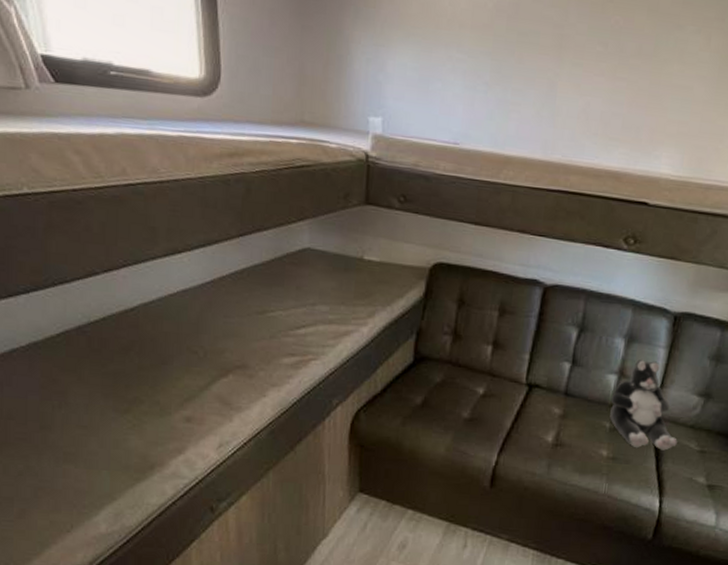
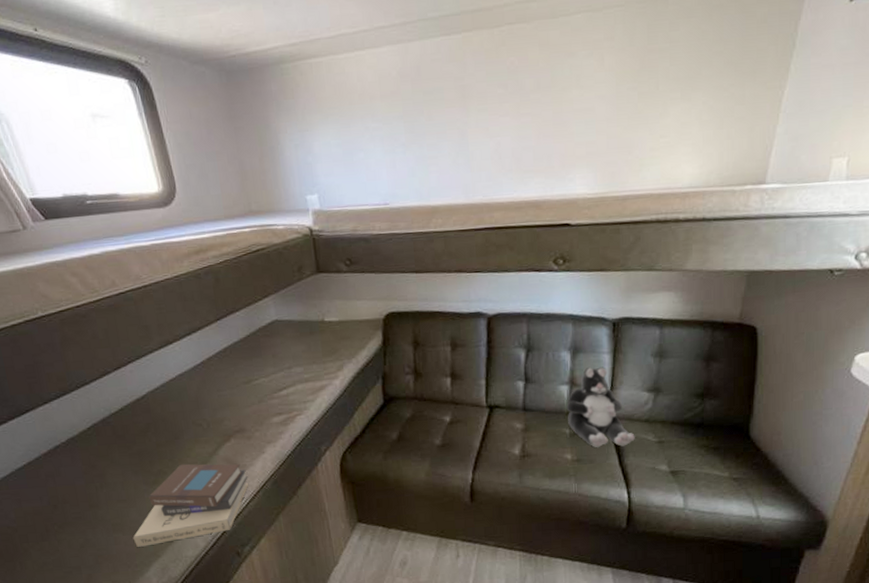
books: none [86,394,241,485] -> present [133,463,249,547]

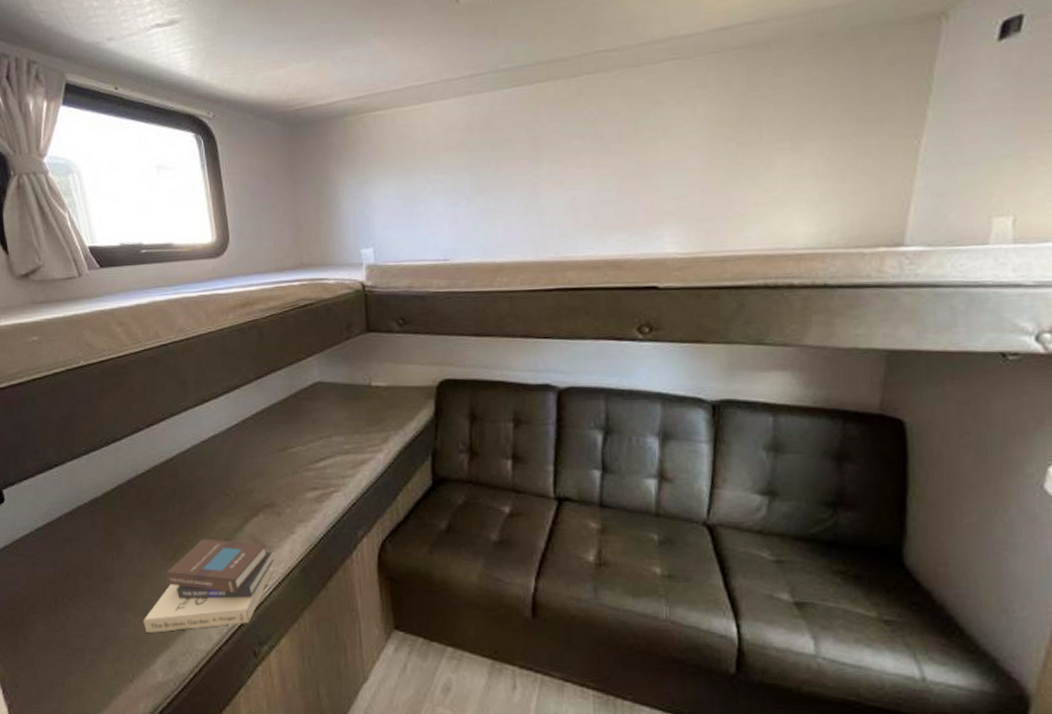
plush toy: present [566,366,635,447] -> none [654,457,745,563]

